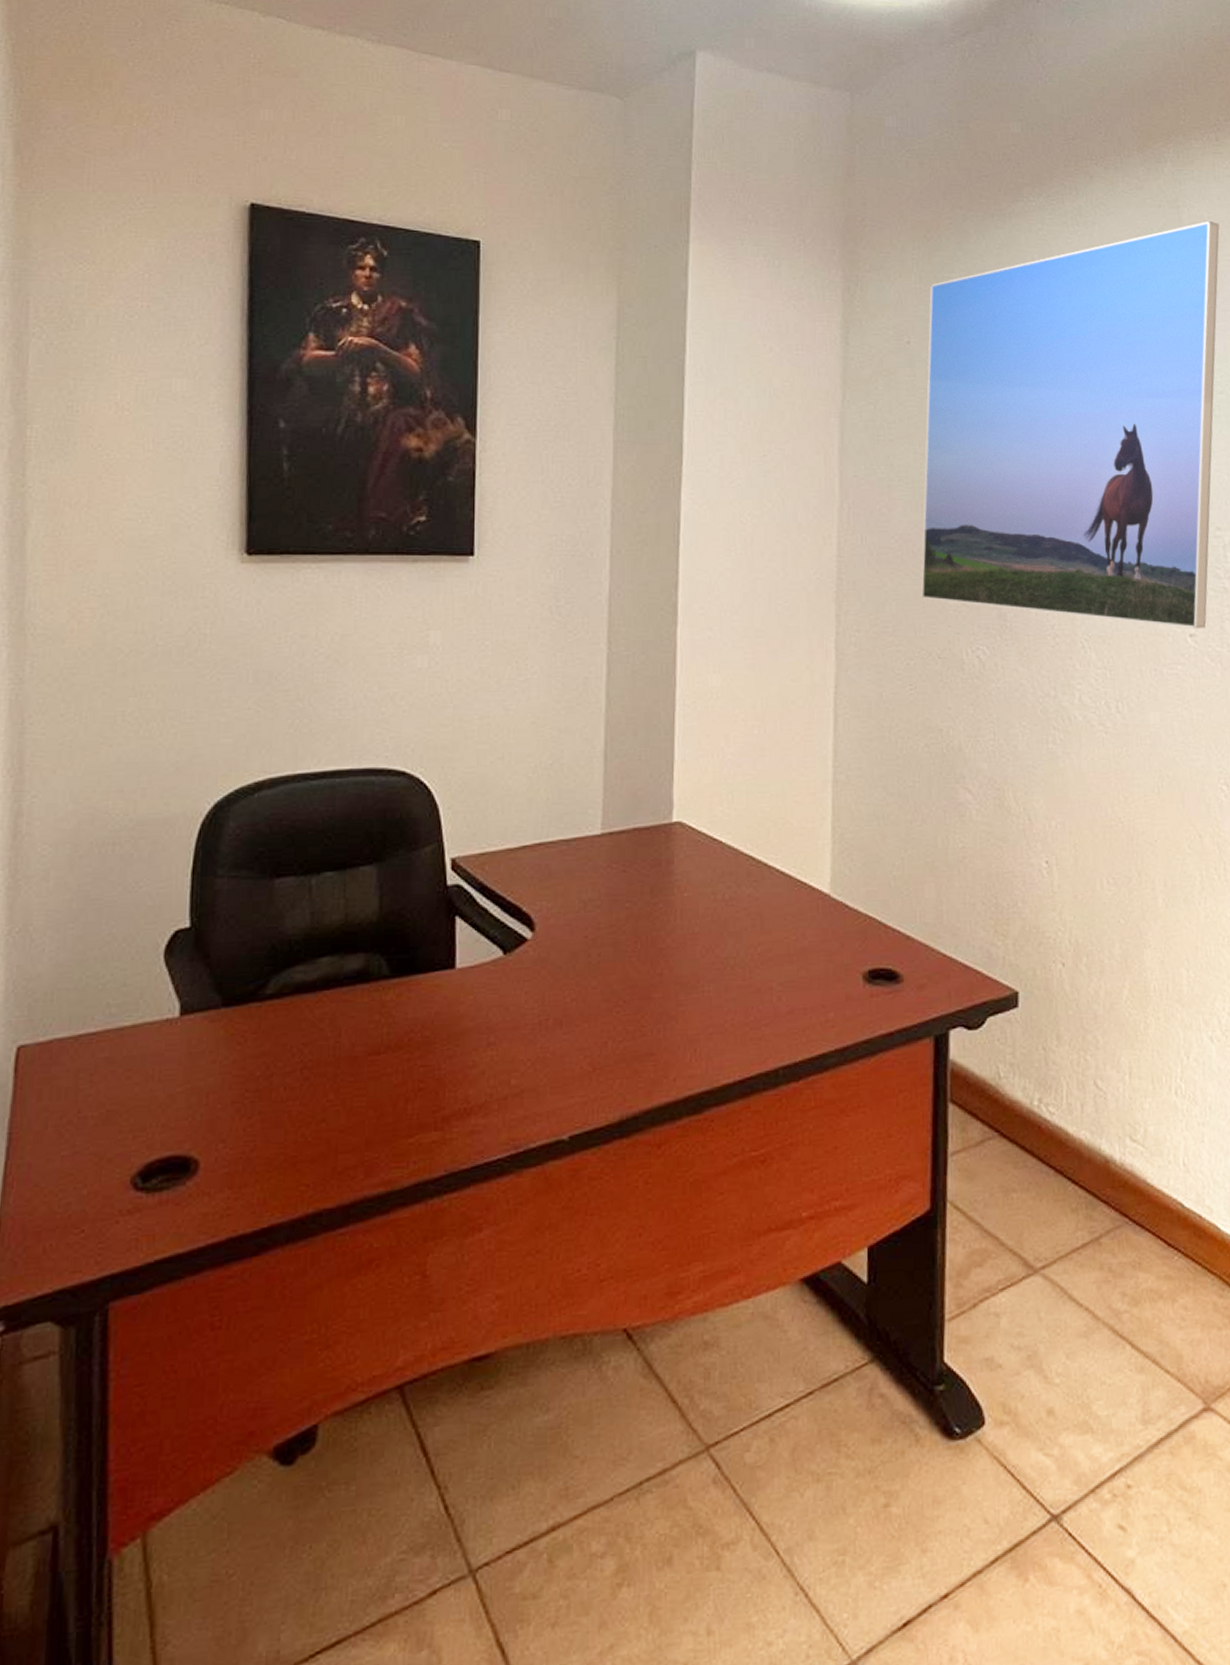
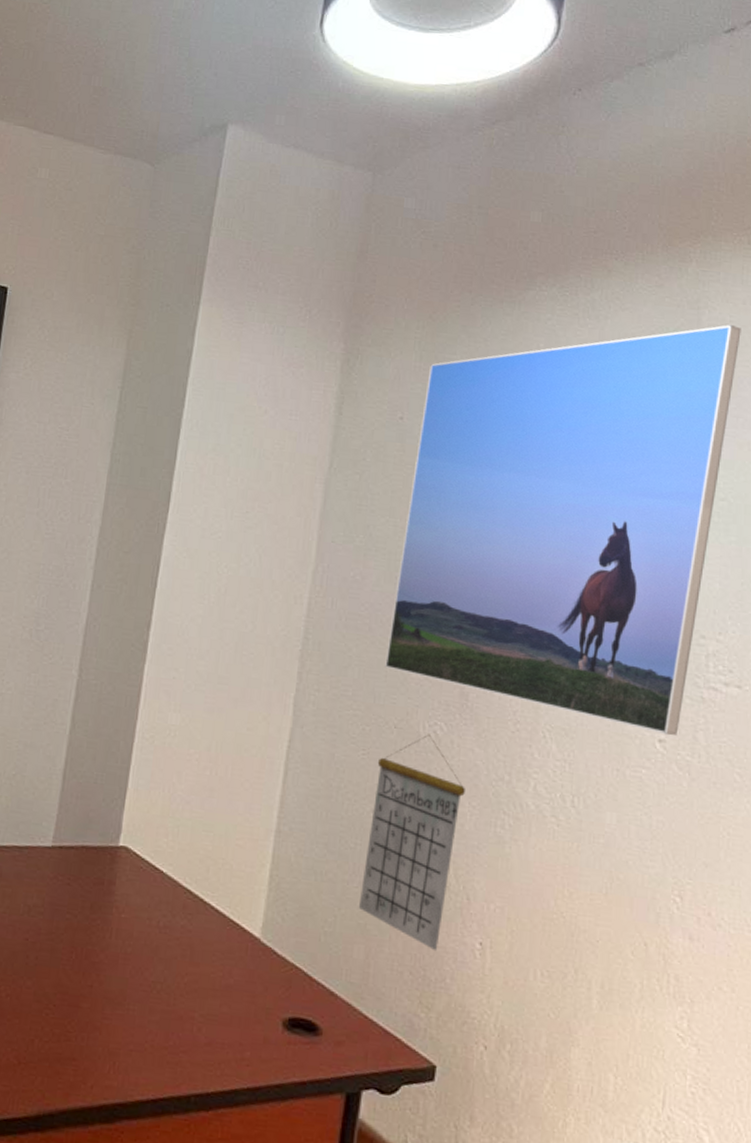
calendar: none [924,660,1014,878] -> present [358,734,465,952]

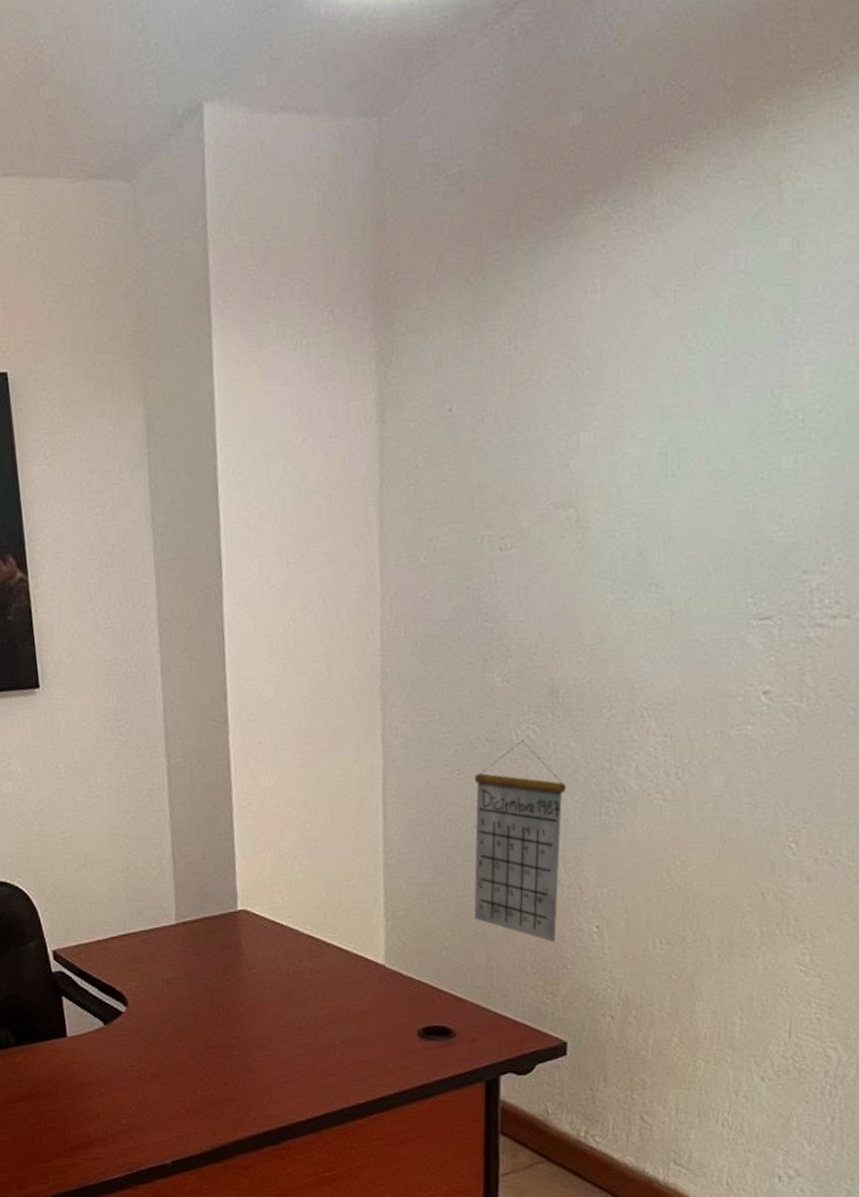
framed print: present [385,325,741,736] -> none [468,193,832,686]

